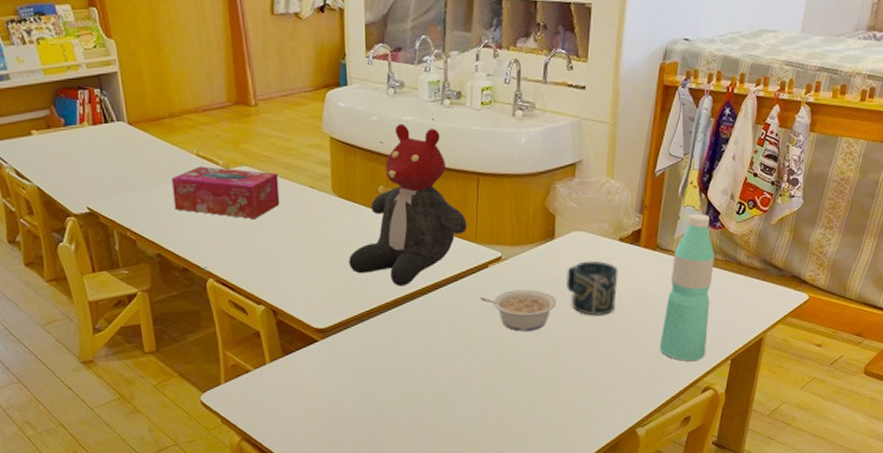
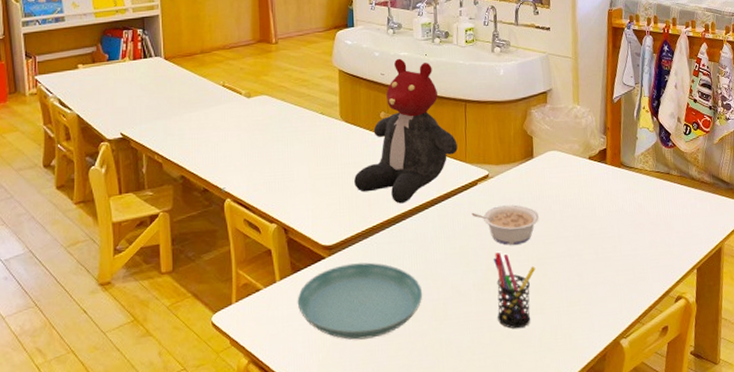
tissue box: present [172,166,280,219] -> none [199,95,294,142]
saucer: none [289,346,424,422] -> present [297,262,423,340]
pen holder: none [502,339,549,415] -> present [493,252,536,329]
cup: present [565,260,618,316] -> none [545,177,591,229]
water bottle: present [659,213,714,361] -> none [632,134,674,271]

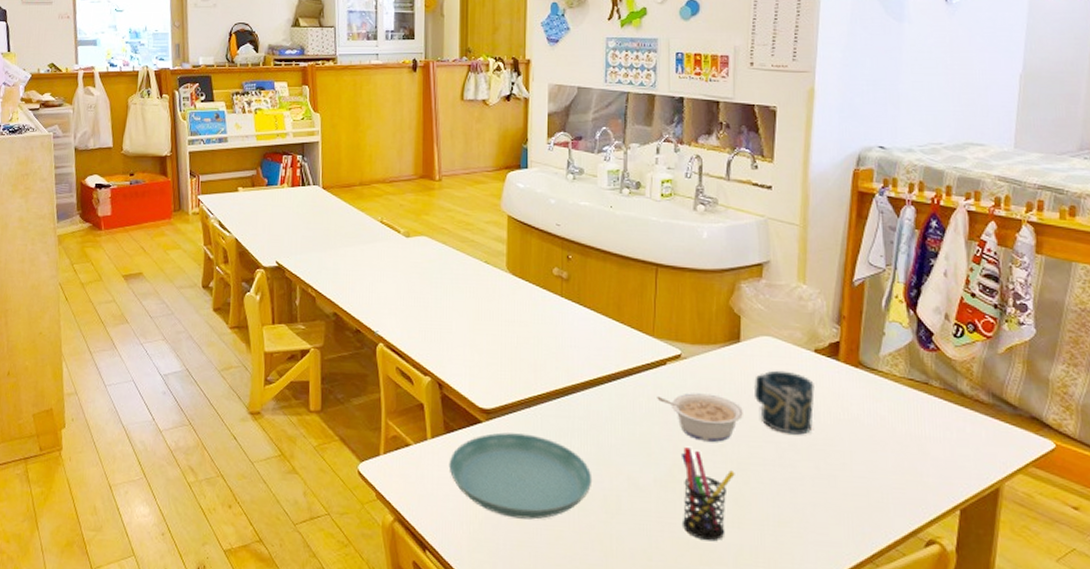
teddy bear: present [354,58,458,204] -> none [519,208,644,374]
cup: none [545,177,591,229] -> present [753,370,815,435]

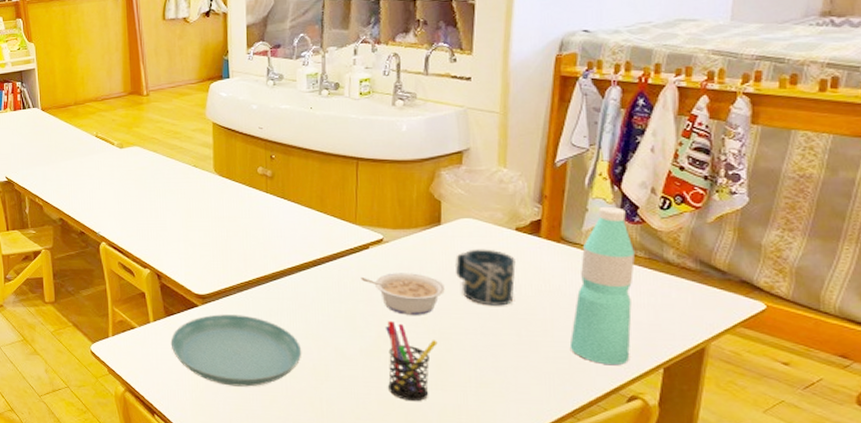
water bottle: none [868,330,931,505] -> present [569,206,635,365]

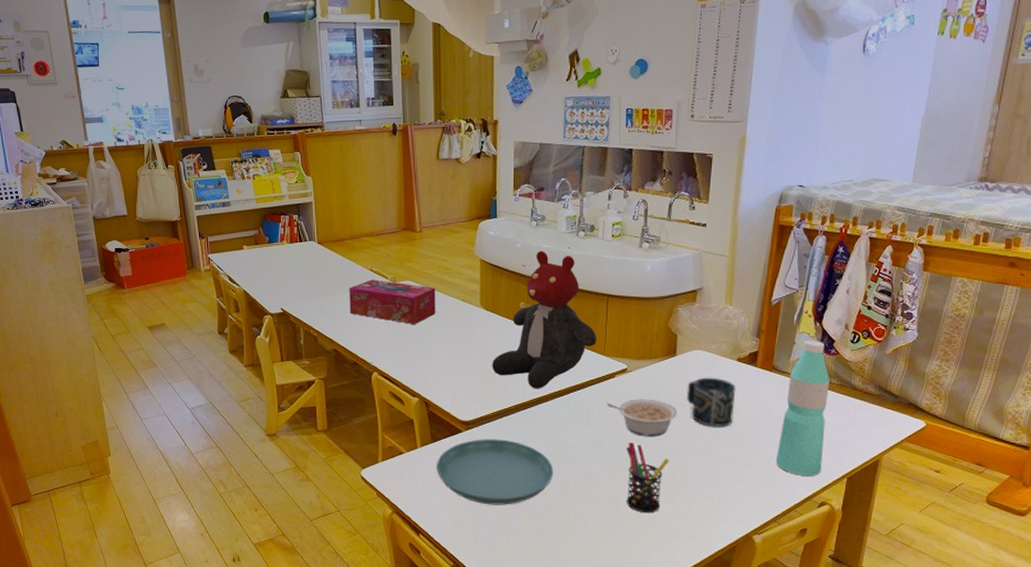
tissue box: none [74,145,166,192] -> present [349,279,436,324]
teddy bear: none [229,111,346,261] -> present [492,250,597,389]

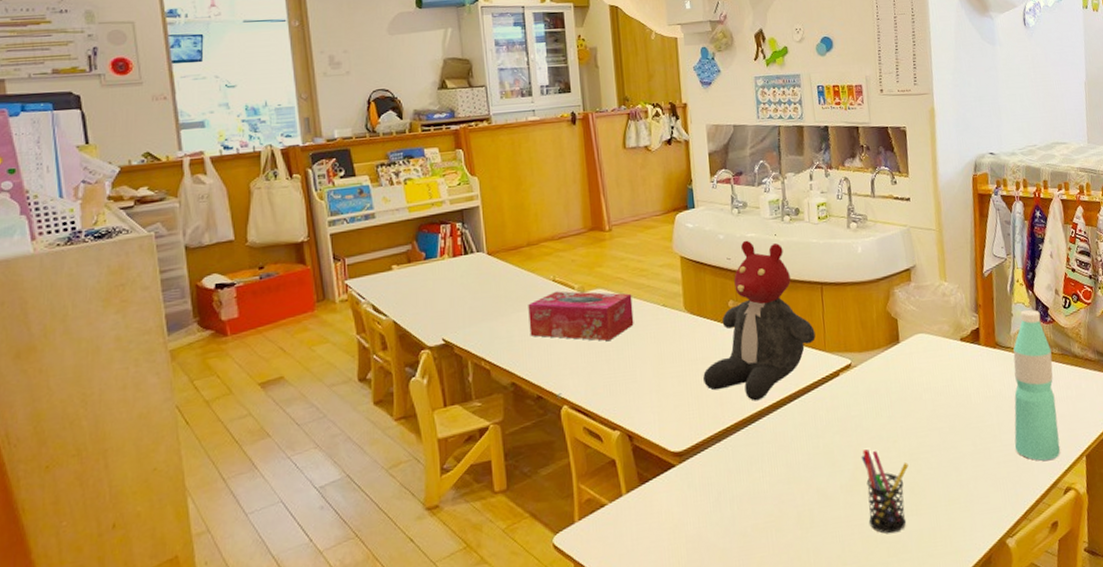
saucer: present [436,439,554,505] -> none [646,468,786,556]
legume: present [607,399,678,437] -> none [834,395,911,441]
cup: present [686,377,736,427] -> none [915,362,966,419]

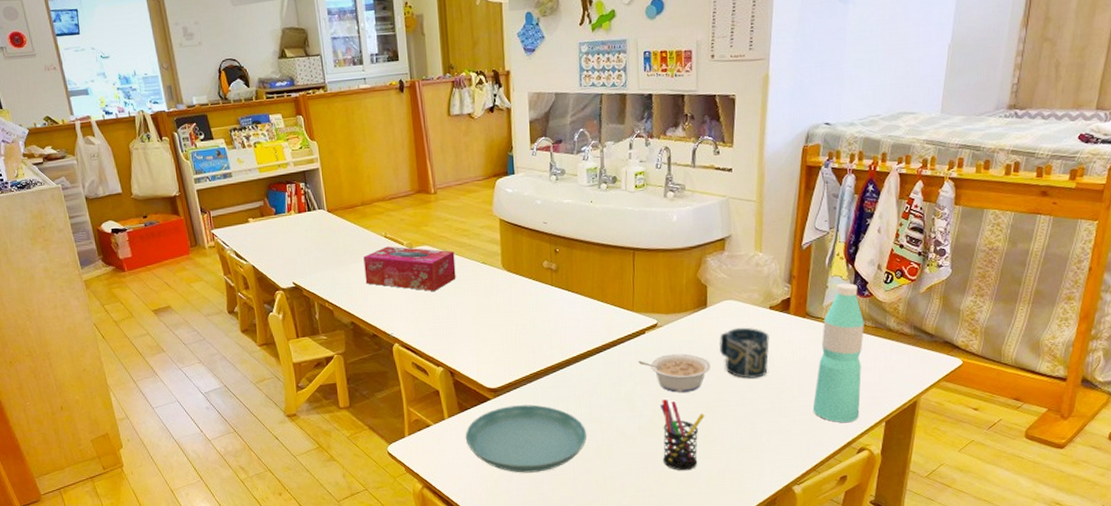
saucer: none [646,468,786,556] -> present [465,404,587,473]
teddy bear: present [703,240,816,401] -> none [517,206,624,351]
legume: none [834,395,911,441] -> present [638,353,712,393]
cup: none [915,362,966,419] -> present [719,327,769,379]

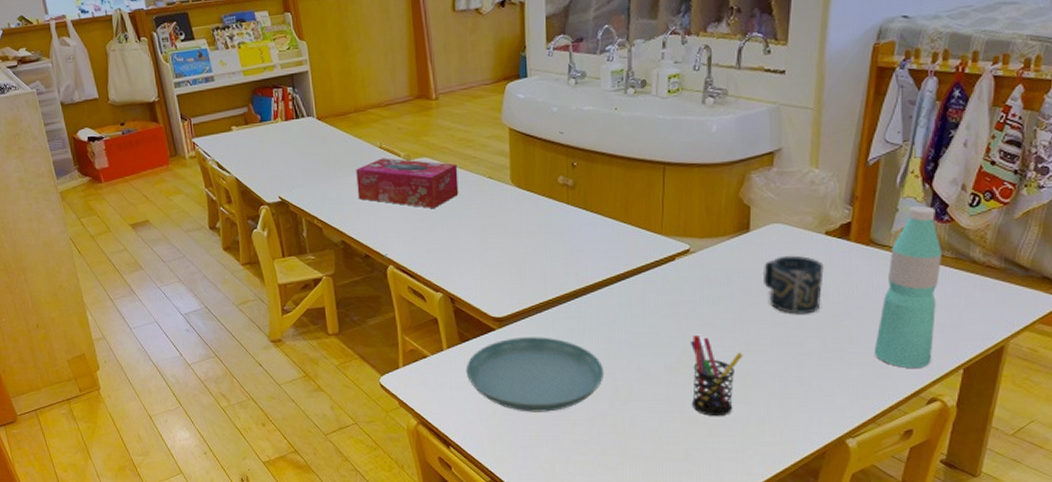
legume: present [638,353,712,393] -> none [666,284,753,328]

